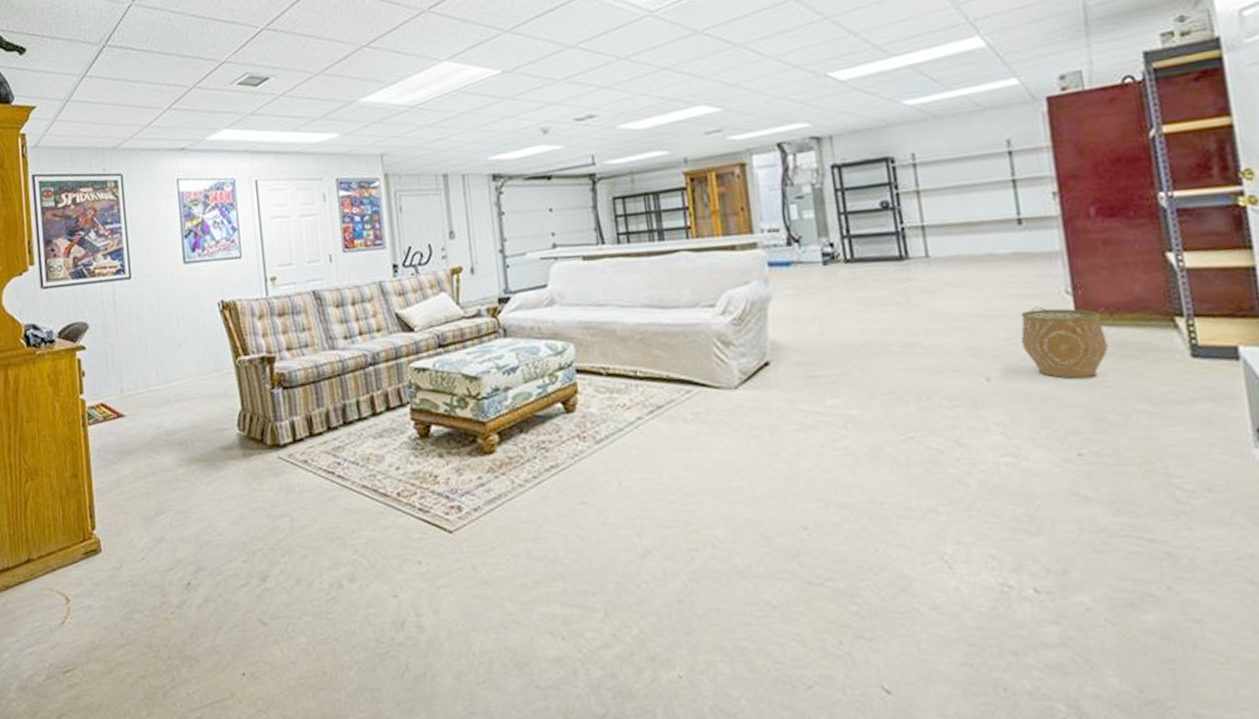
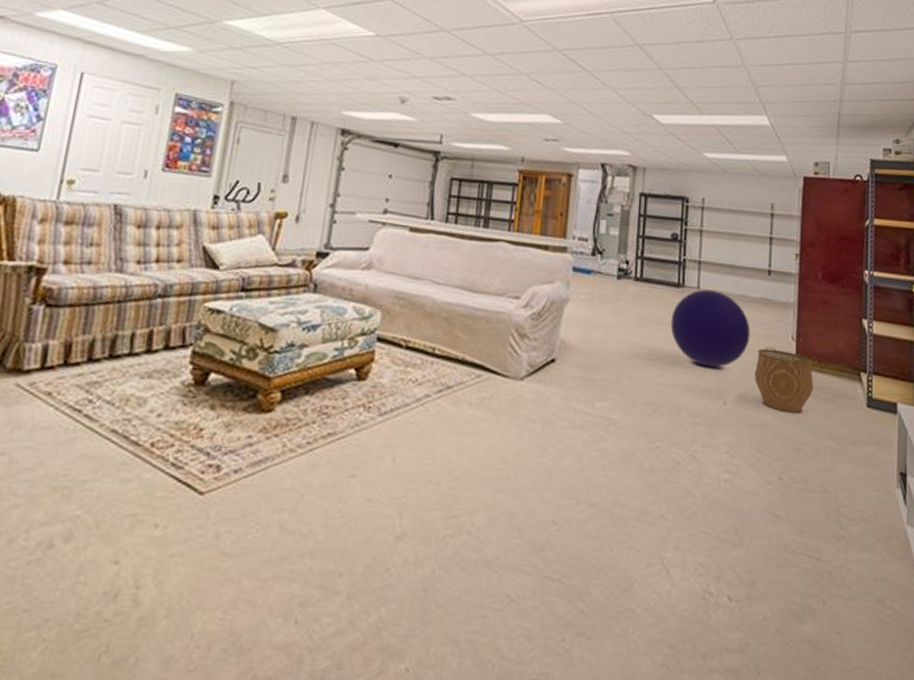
exercise ball: none [898,255,1008,343] -> present [670,289,750,368]

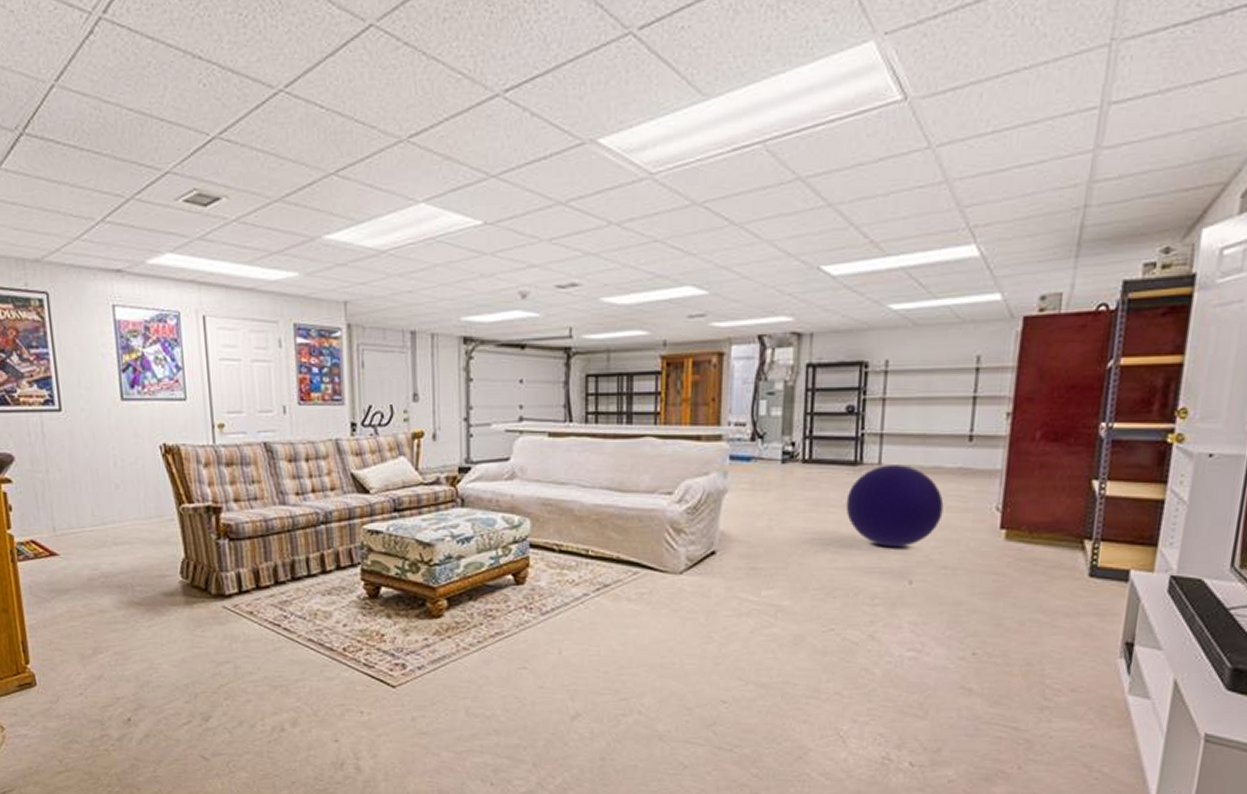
basket: present [754,346,813,414] -> none [946,520,1022,589]

